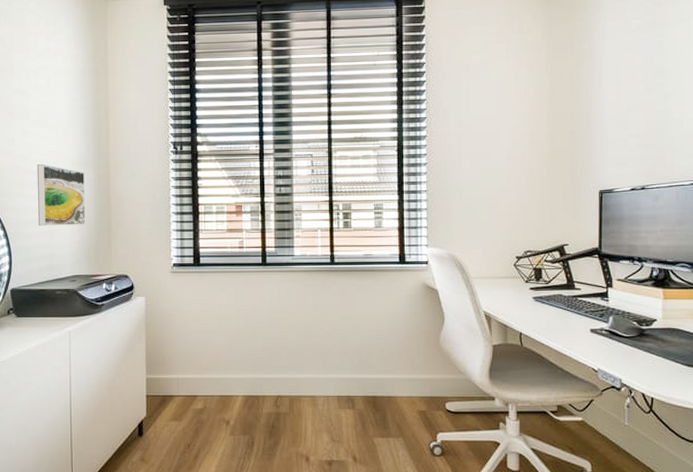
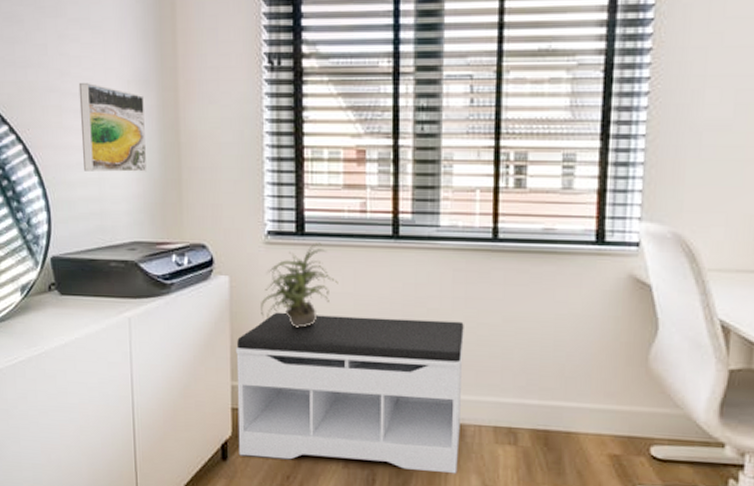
bench: none [149,321,314,434] -> present [235,312,464,474]
potted plant: none [168,270,224,332] -> present [261,242,338,328]

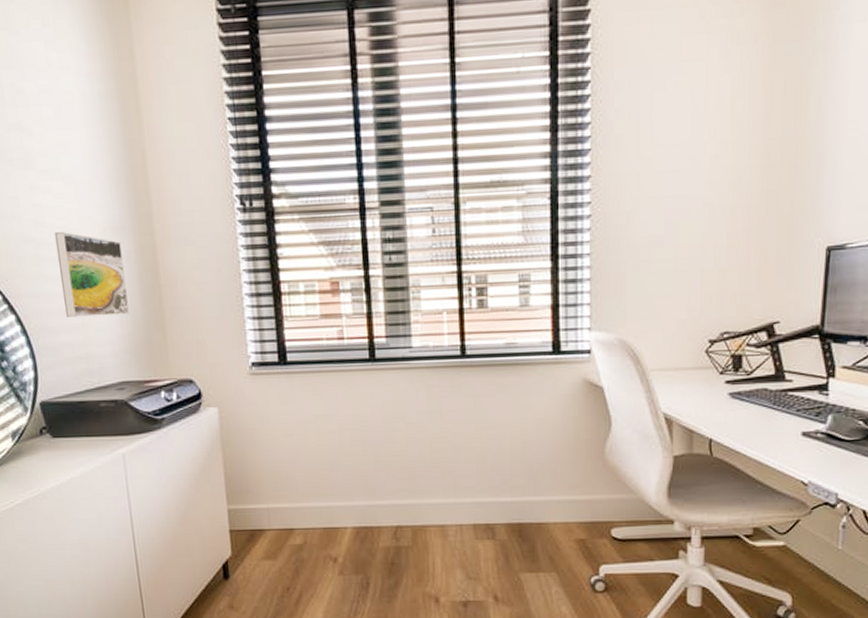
bench: present [235,312,464,474] -> none [228,432,444,574]
potted plant: present [261,242,338,328] -> none [250,370,322,450]

